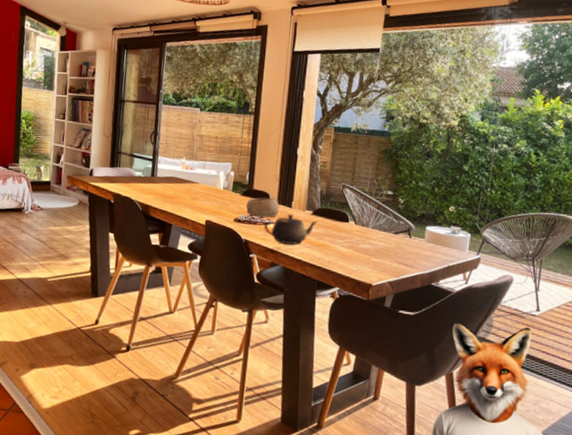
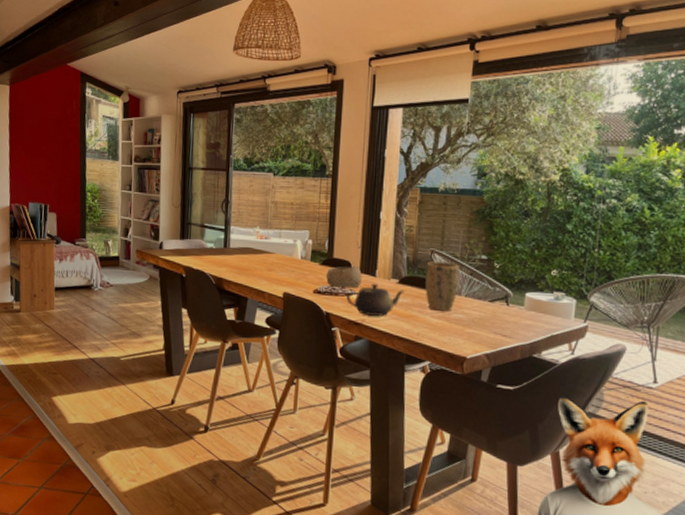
plant pot: none [336,195,368,242] -> present [425,261,460,311]

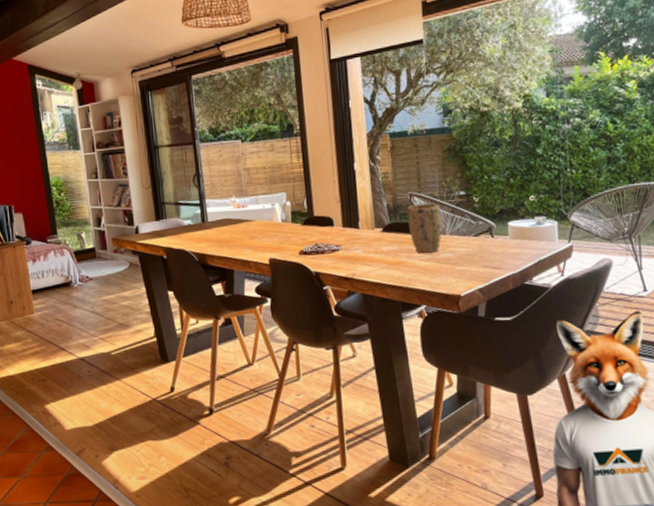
bowl: present [326,266,362,288] -> none [310,221,346,245]
teapot: present [346,283,406,316] -> none [333,235,391,269]

